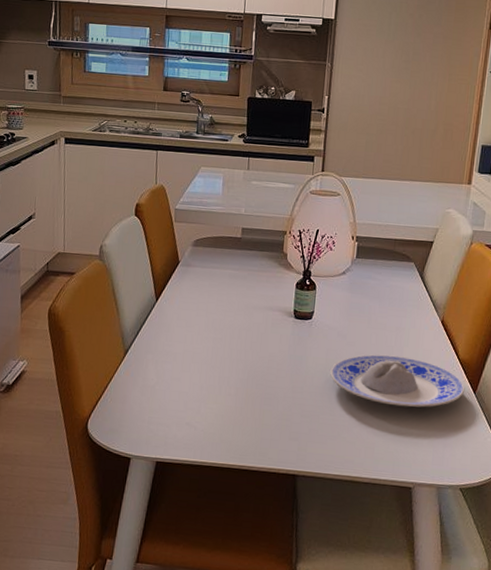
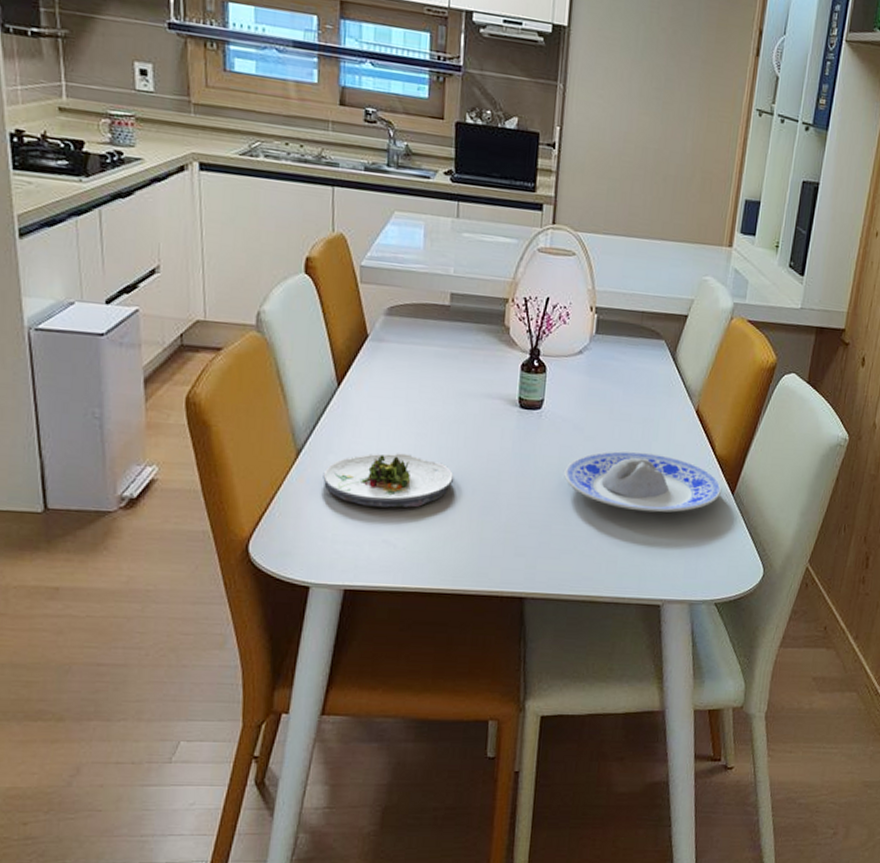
salad plate: none [143,353,242,398] -> present [323,453,455,508]

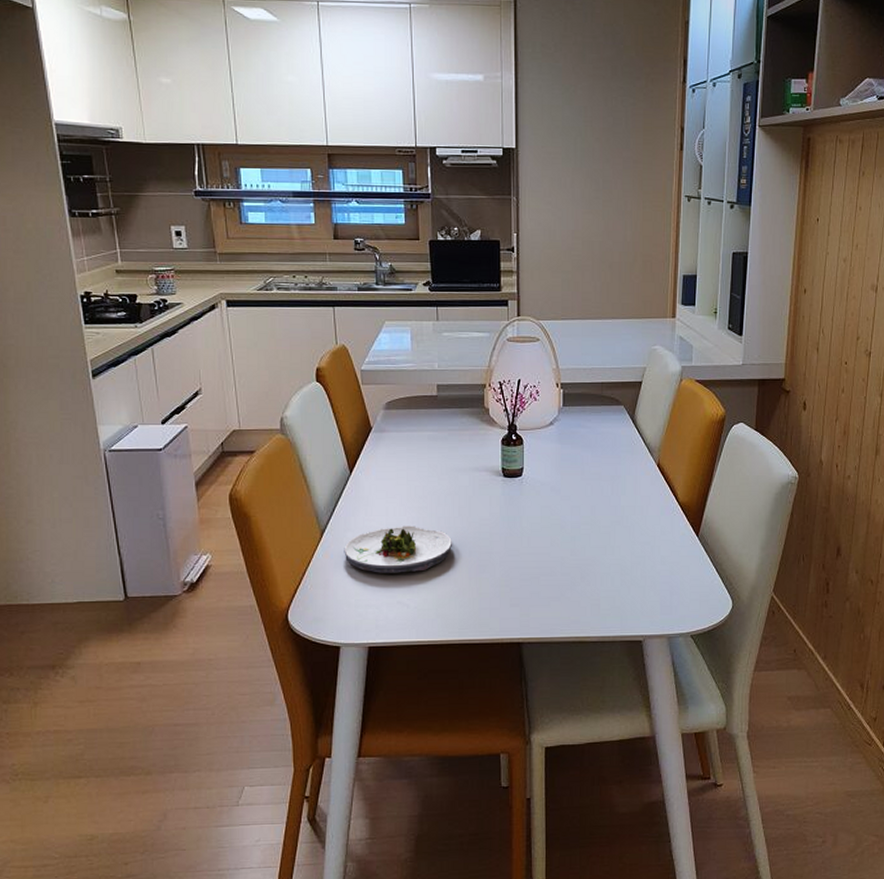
plate: present [564,450,722,513] -> none [547,505,688,558]

